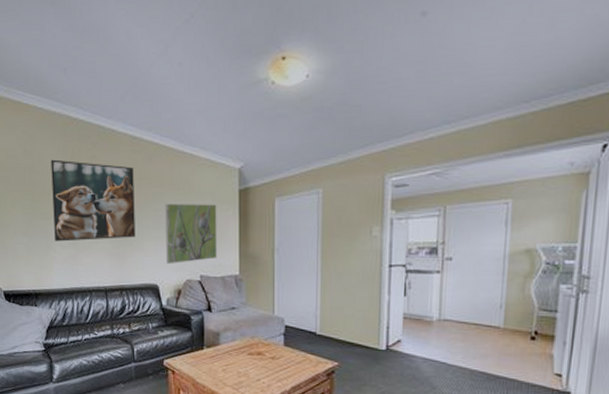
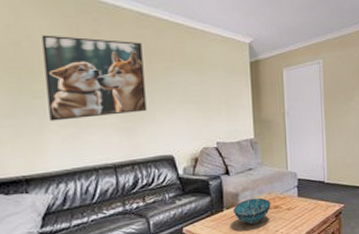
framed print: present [165,203,217,265] -> none [177,76,233,135]
decorative bowl: none [214,340,253,368] -> present [234,197,271,224]

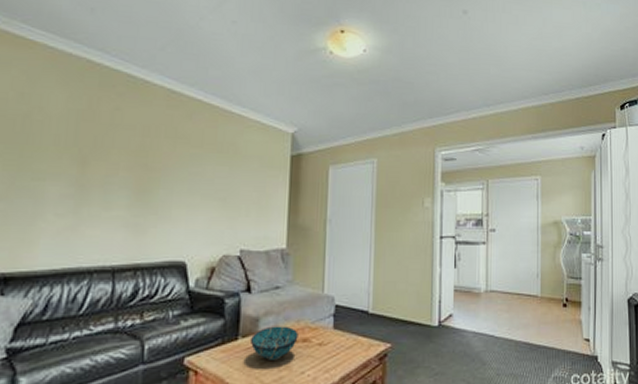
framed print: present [41,35,147,121] -> none [47,107,168,209]

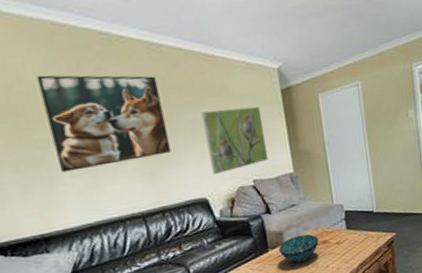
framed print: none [47,107,168,209] -> present [36,75,171,172]
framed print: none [199,166,265,237] -> present [201,106,269,175]

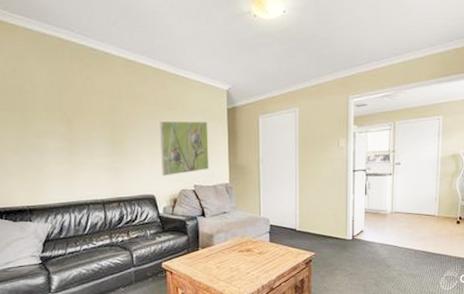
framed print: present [36,75,171,172] -> none [42,79,132,158]
decorative bowl: present [279,234,319,262] -> none [208,240,243,264]

